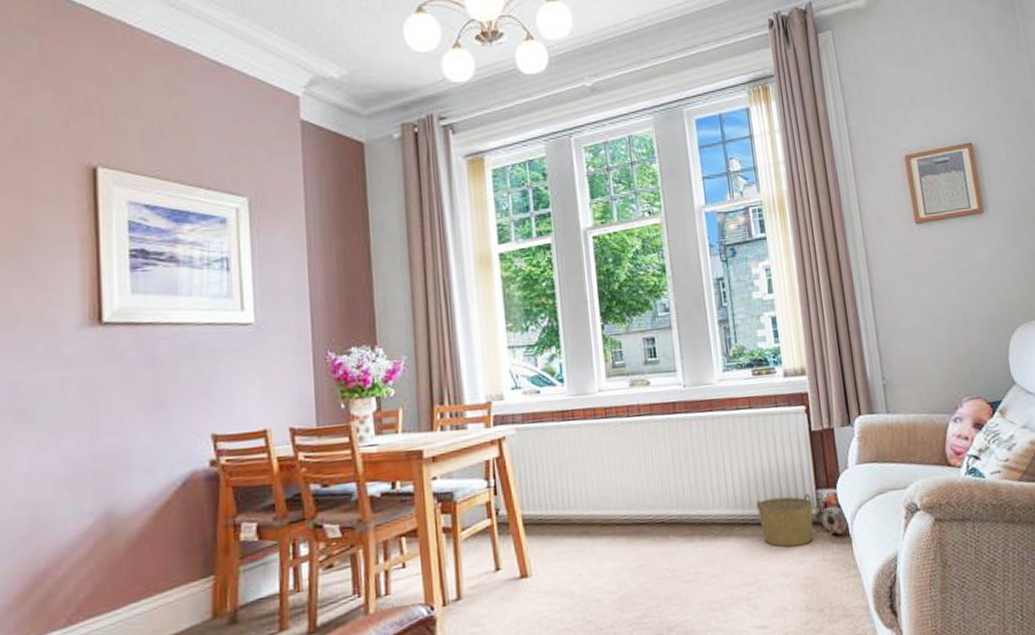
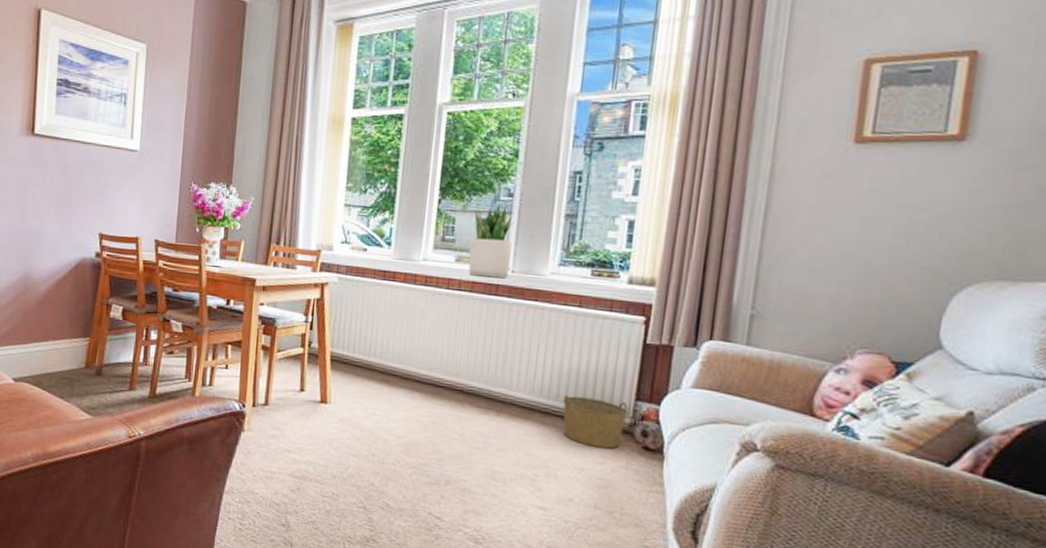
planter: none [638,321,682,399] -> present [468,204,514,279]

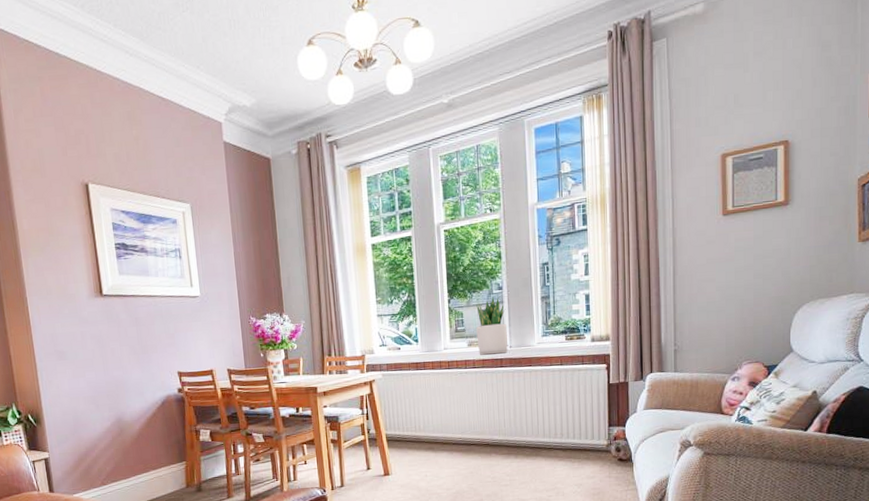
basket: present [562,395,628,449] -> none [560,429,604,467]

